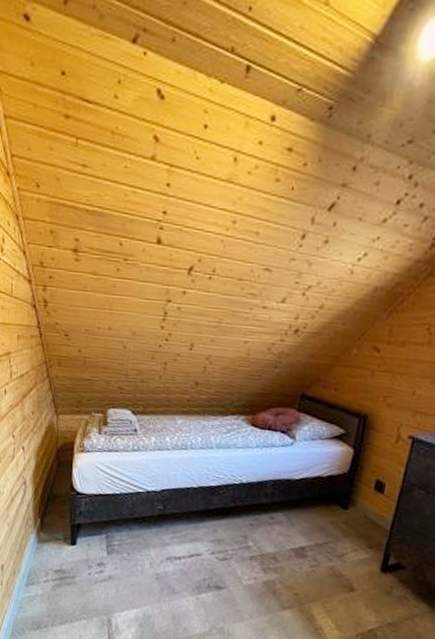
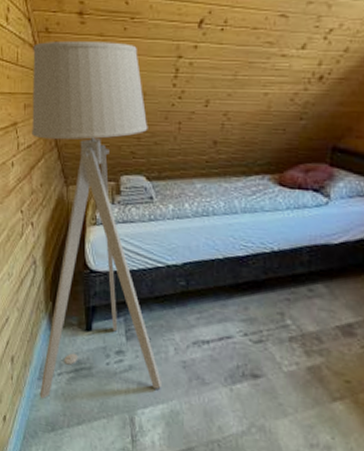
floor lamp: none [25,276,137,602] -> present [32,42,161,399]

